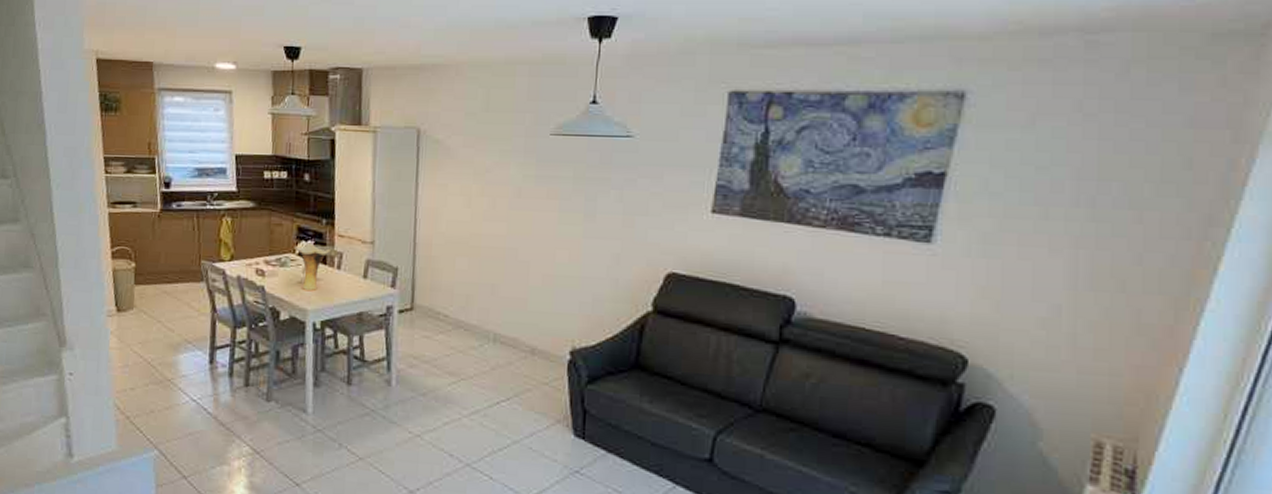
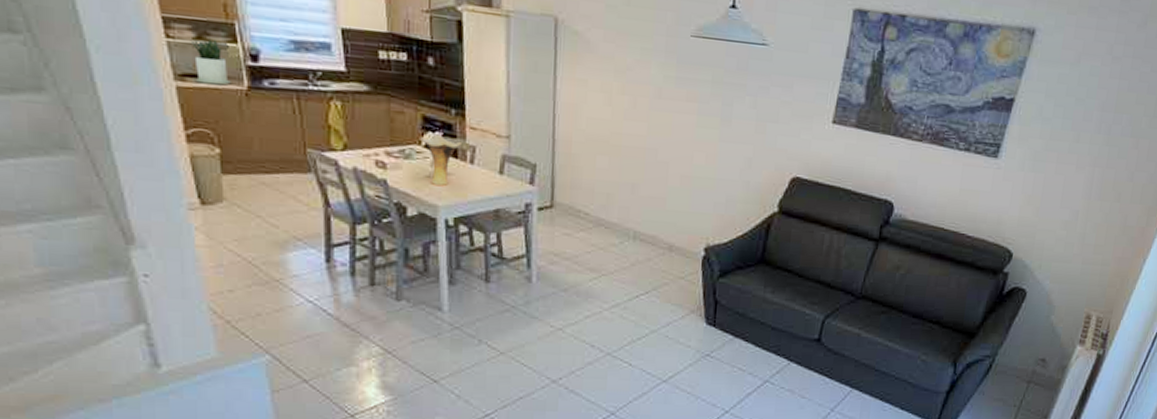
planter: none [122,173,148,210] -> present [190,39,231,86]

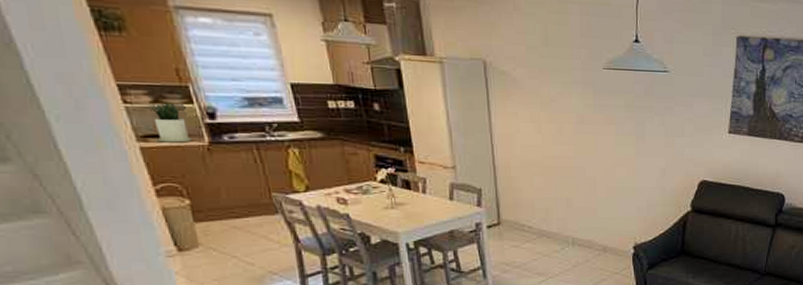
vase: present [420,134,461,187] -> none [375,170,413,216]

